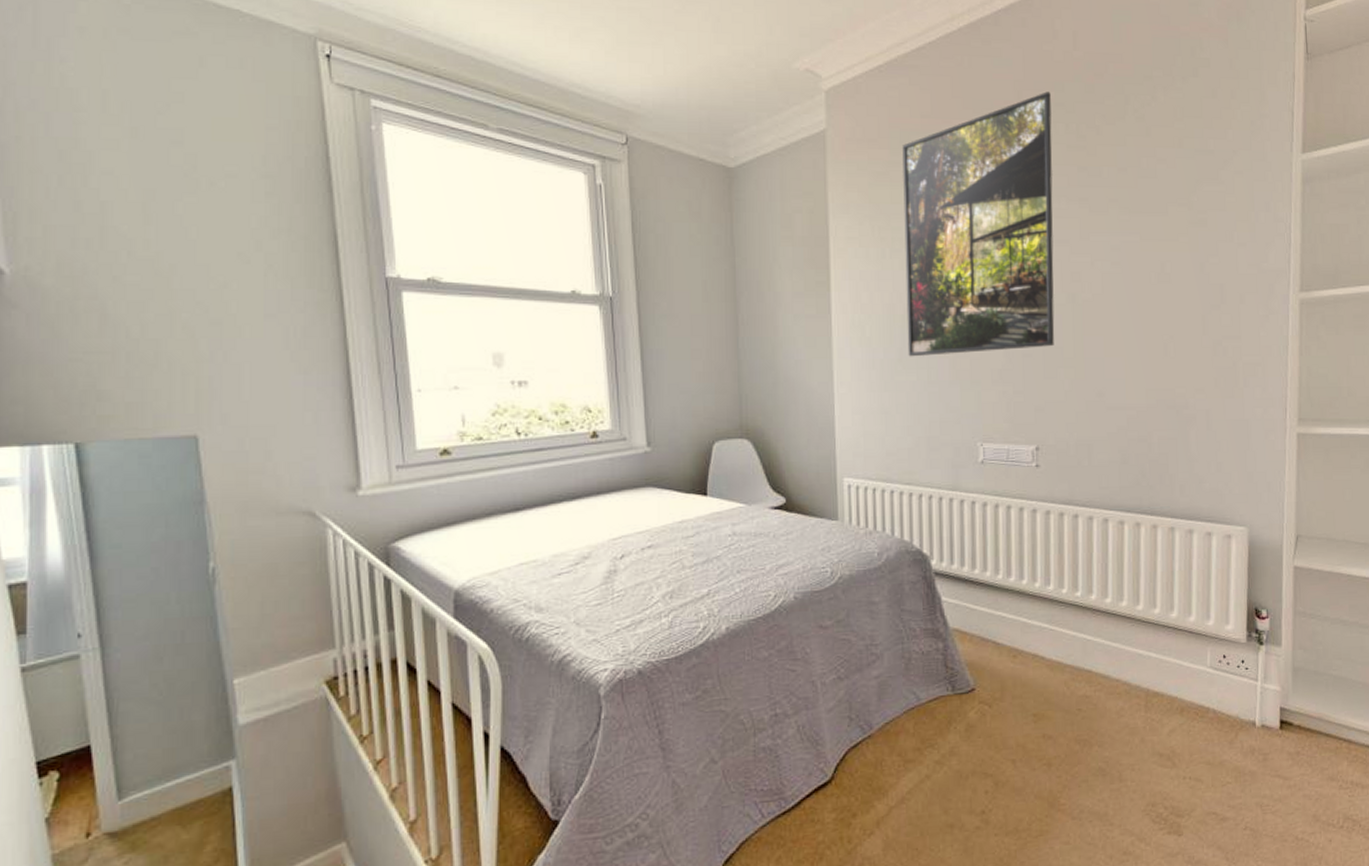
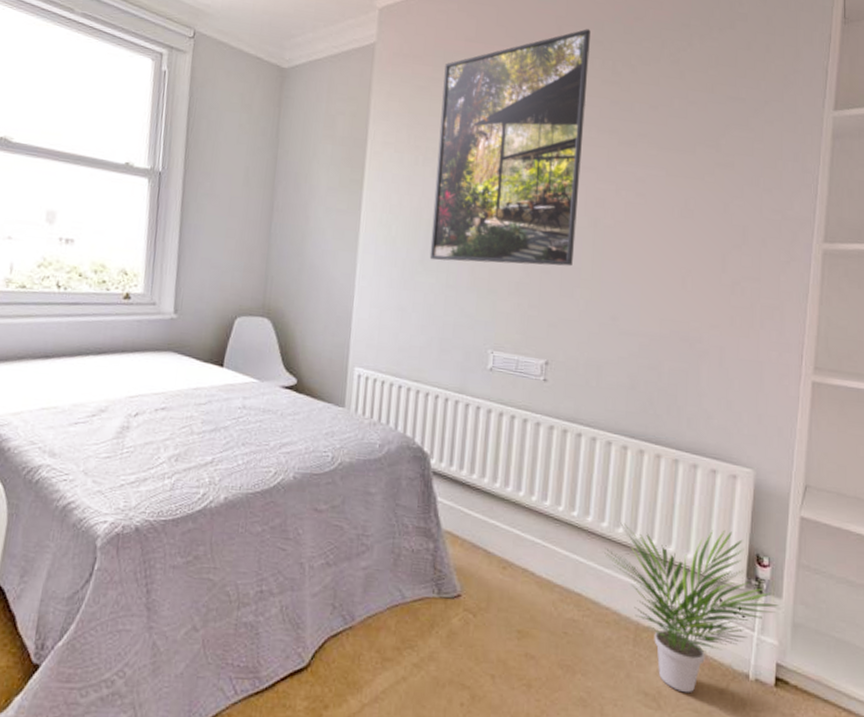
potted plant: none [1110,589,1279,748] -> present [604,523,779,693]

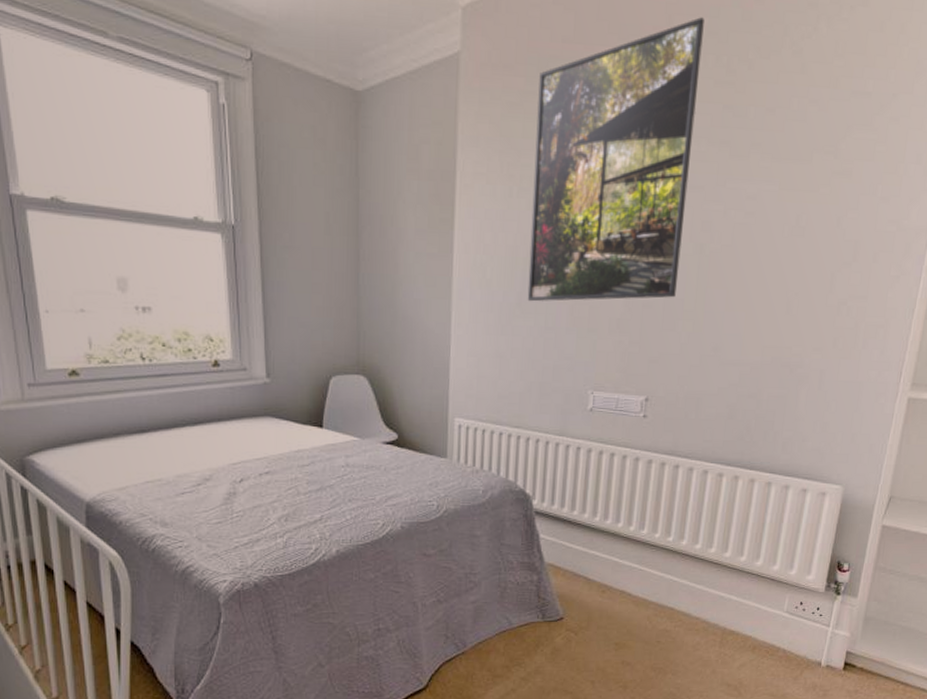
potted plant: present [604,523,779,693] -> none [697,542,854,682]

